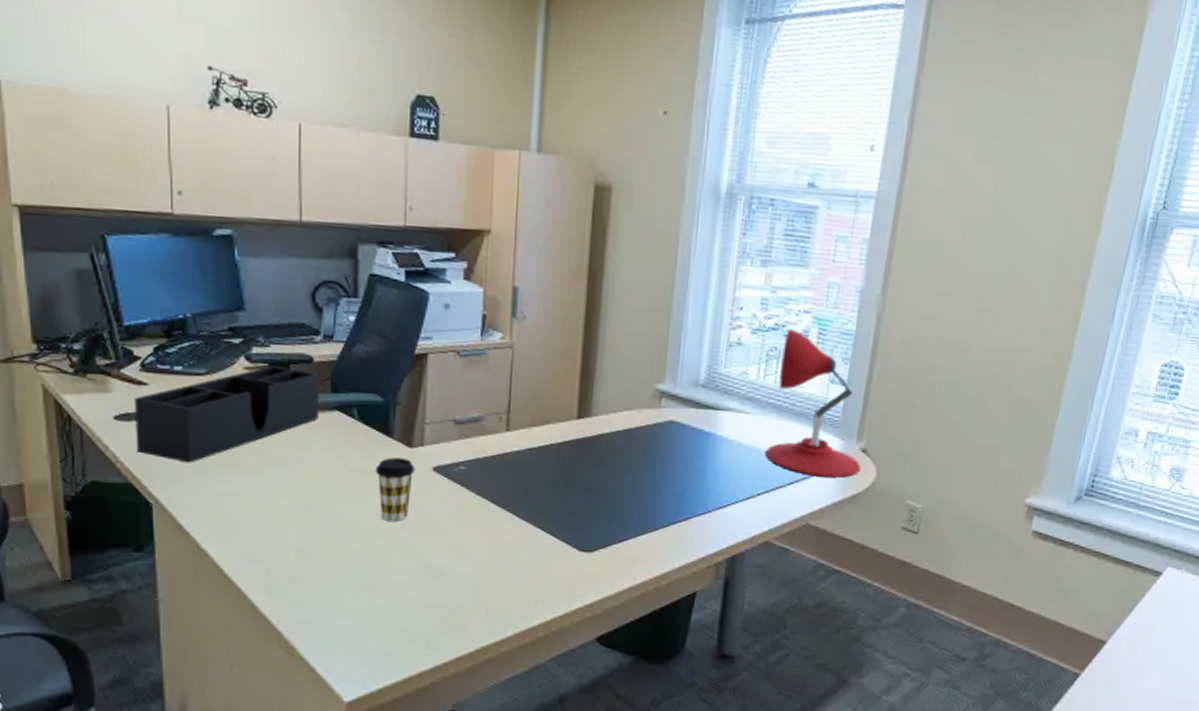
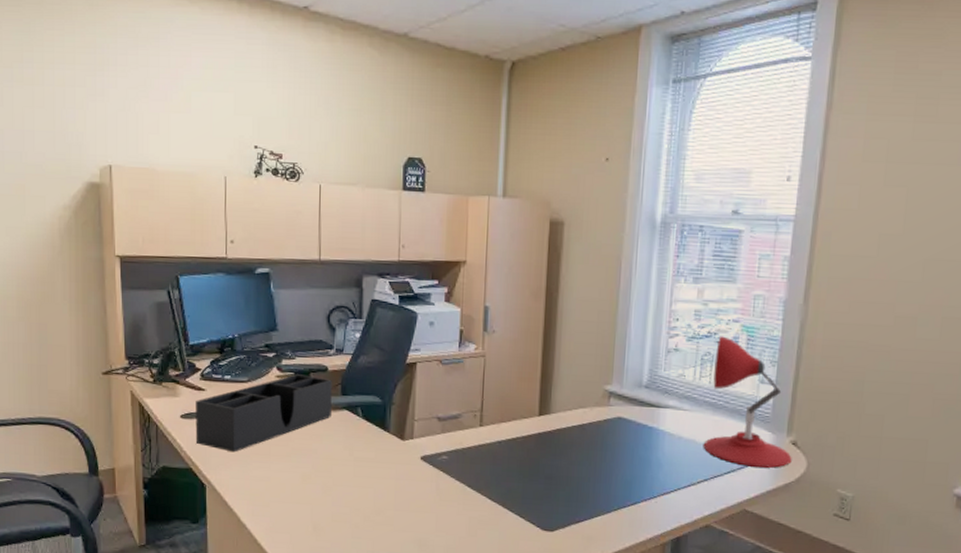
coffee cup: present [375,457,415,521] -> none [375,448,406,502]

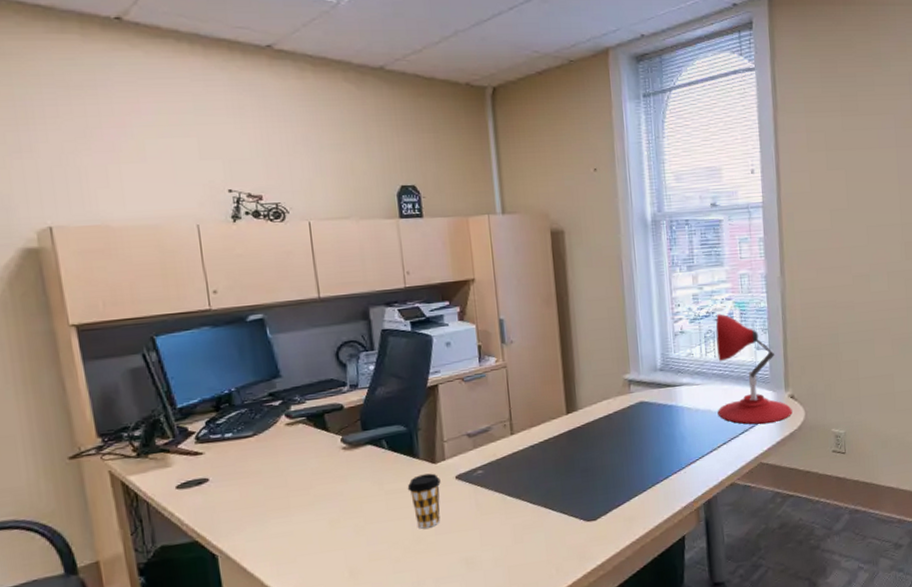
desk organizer: present [195,374,332,453] -> none [193,417,354,514]
coffee cup: none [375,448,406,502] -> present [407,473,441,529]

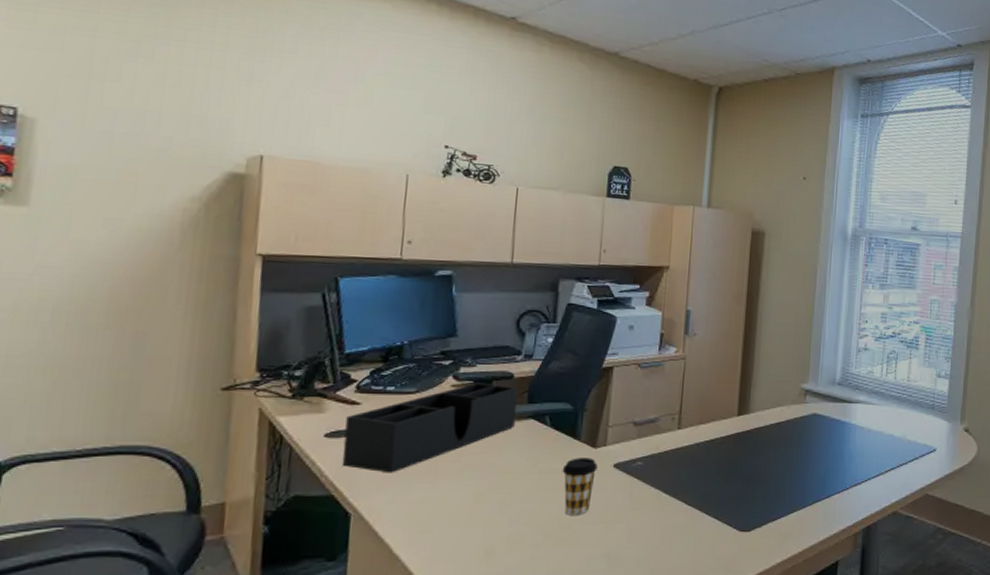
desk organizer: none [193,417,354,514] -> present [342,383,518,473]
desk lamp: present [715,314,792,424] -> none [890,336,965,454]

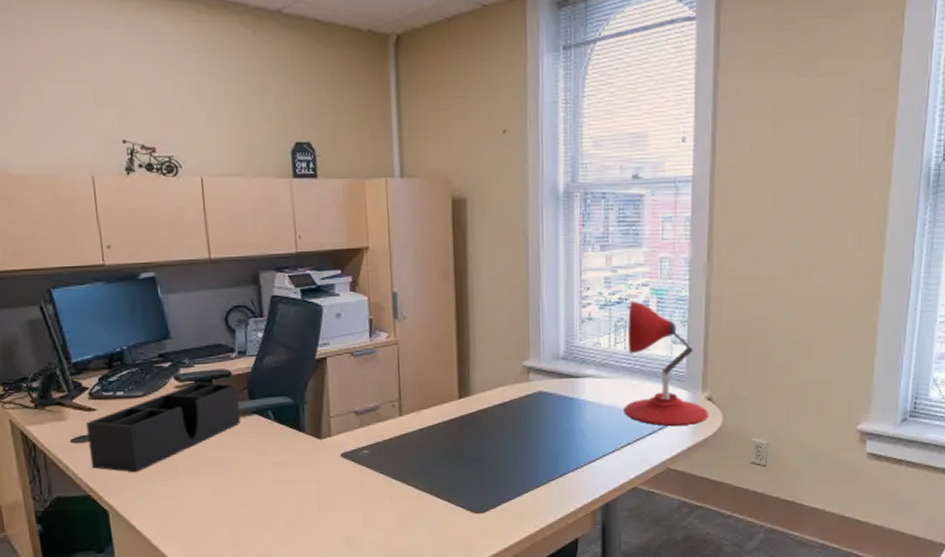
coffee cup: present [562,458,598,515] -> none [292,449,326,504]
desk lamp: none [890,336,965,454] -> present [624,301,708,426]

